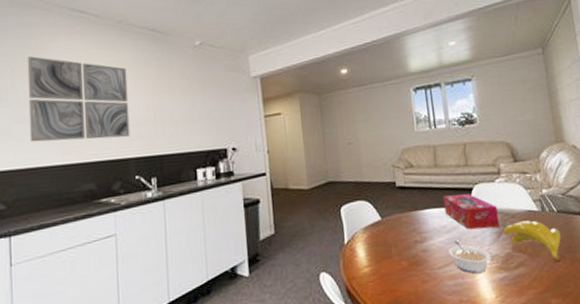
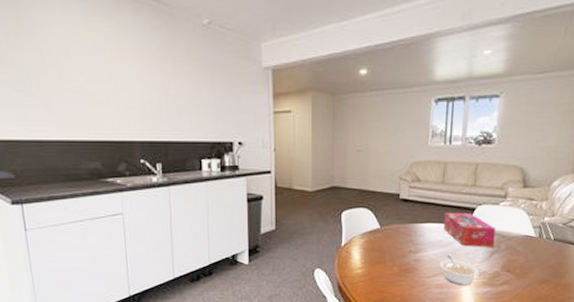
wall art: present [27,56,130,143] -> none [20,18,134,118]
banana: present [503,220,561,262] -> none [496,245,551,284]

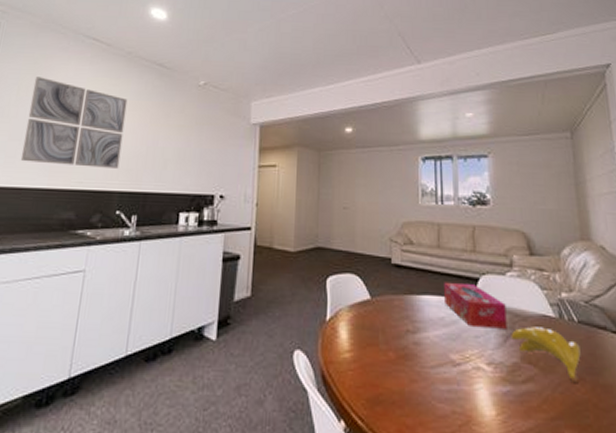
wall art: none [20,18,134,118] -> present [20,77,128,168]
legume: present [440,255,480,286] -> none [444,337,495,382]
banana: none [496,245,551,284] -> present [511,327,581,384]

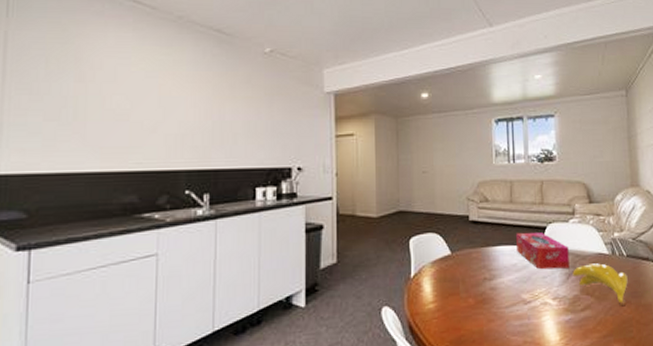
wall art: present [20,77,128,168] -> none [62,46,184,146]

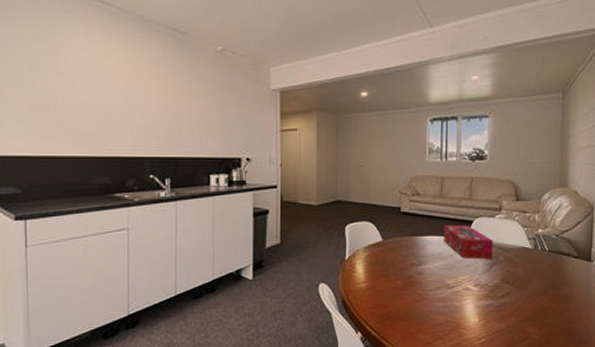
banana: present [572,263,628,307] -> none [495,256,548,296]

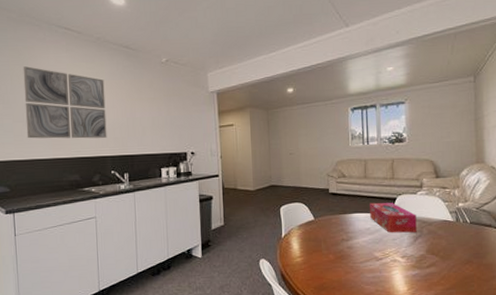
wall art: none [44,43,147,135] -> present [23,66,107,139]

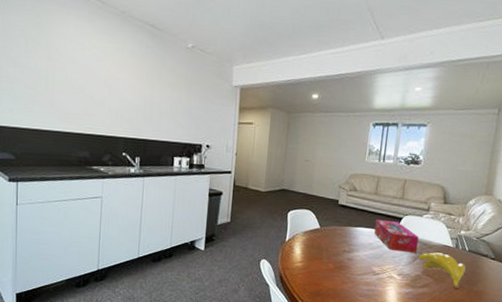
wall art: present [23,66,107,139] -> none [37,30,125,118]
banana: none [419,229,471,265] -> present [418,252,466,290]

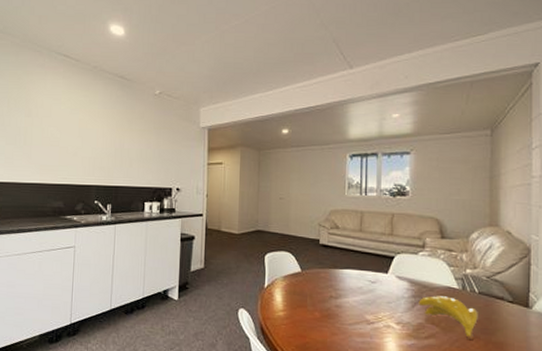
tissue box: present [374,219,419,253] -> none [363,259,416,297]

